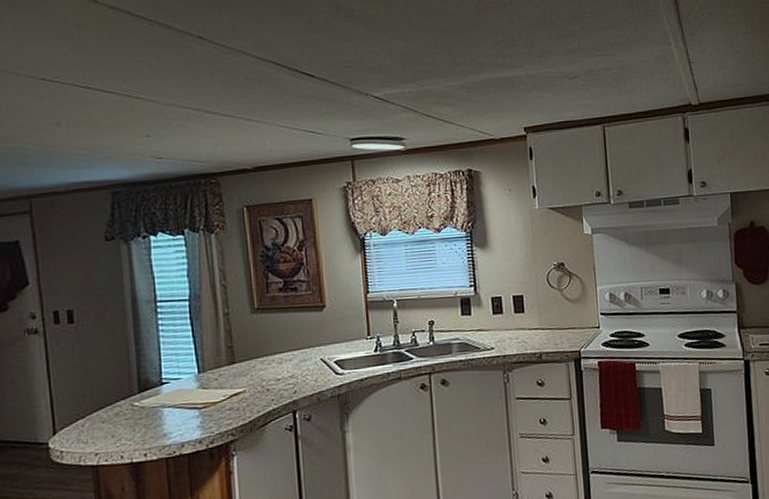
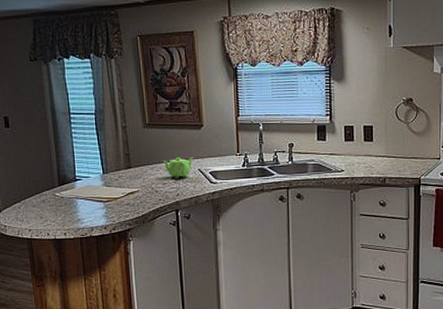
teapot: none [275,344,315,373] -> present [162,157,194,179]

